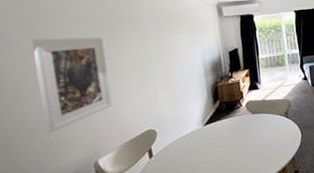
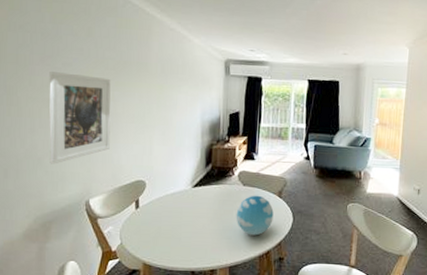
decorative ball: none [249,119,284,158] -> present [236,195,274,236]

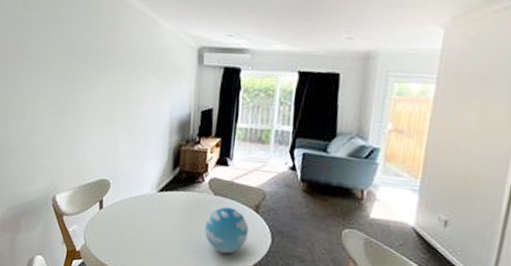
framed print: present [49,72,111,164] -> none [20,61,78,157]

